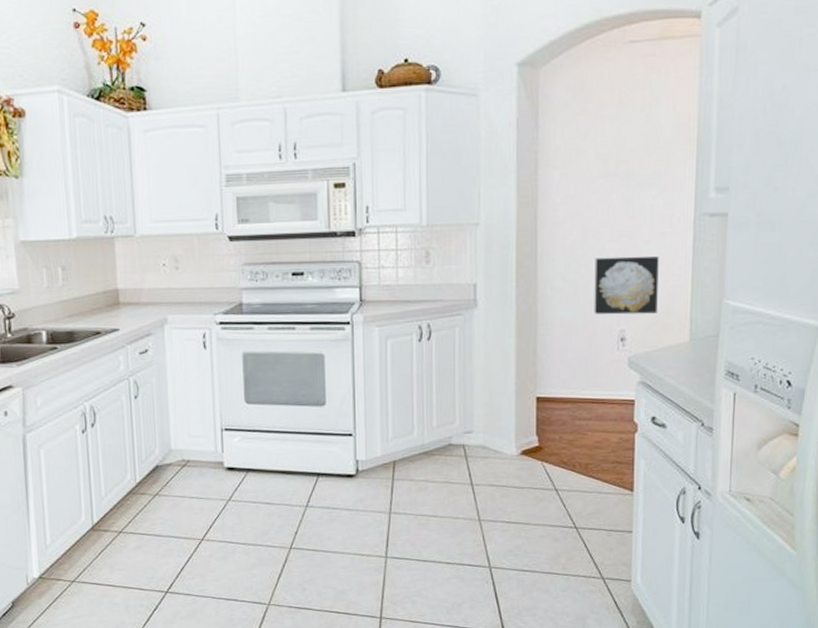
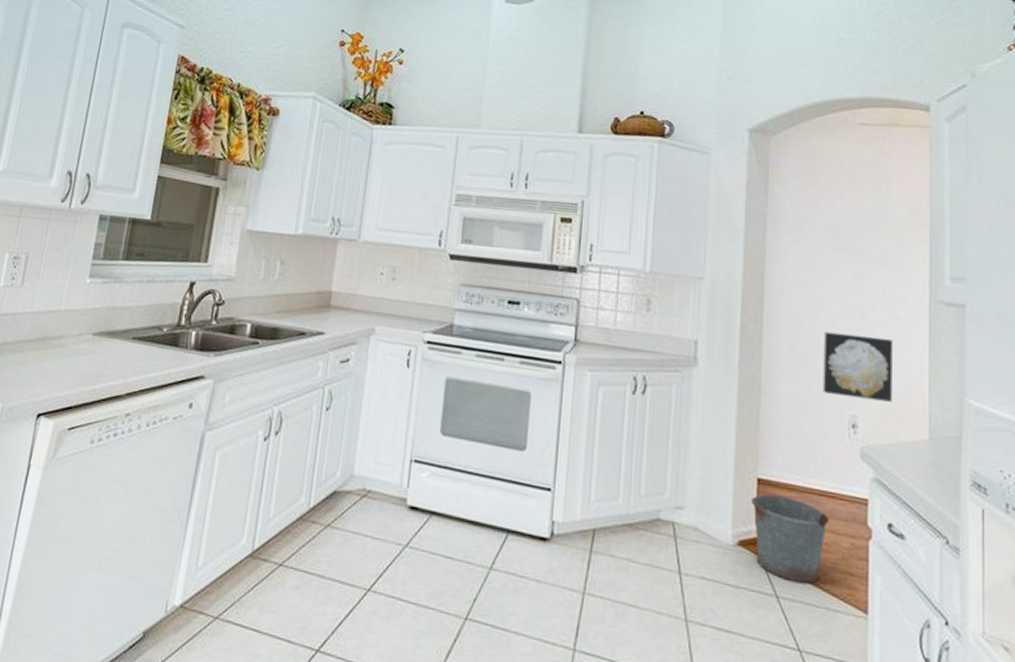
bucket: none [532,408,601,477] -> present [751,494,829,584]

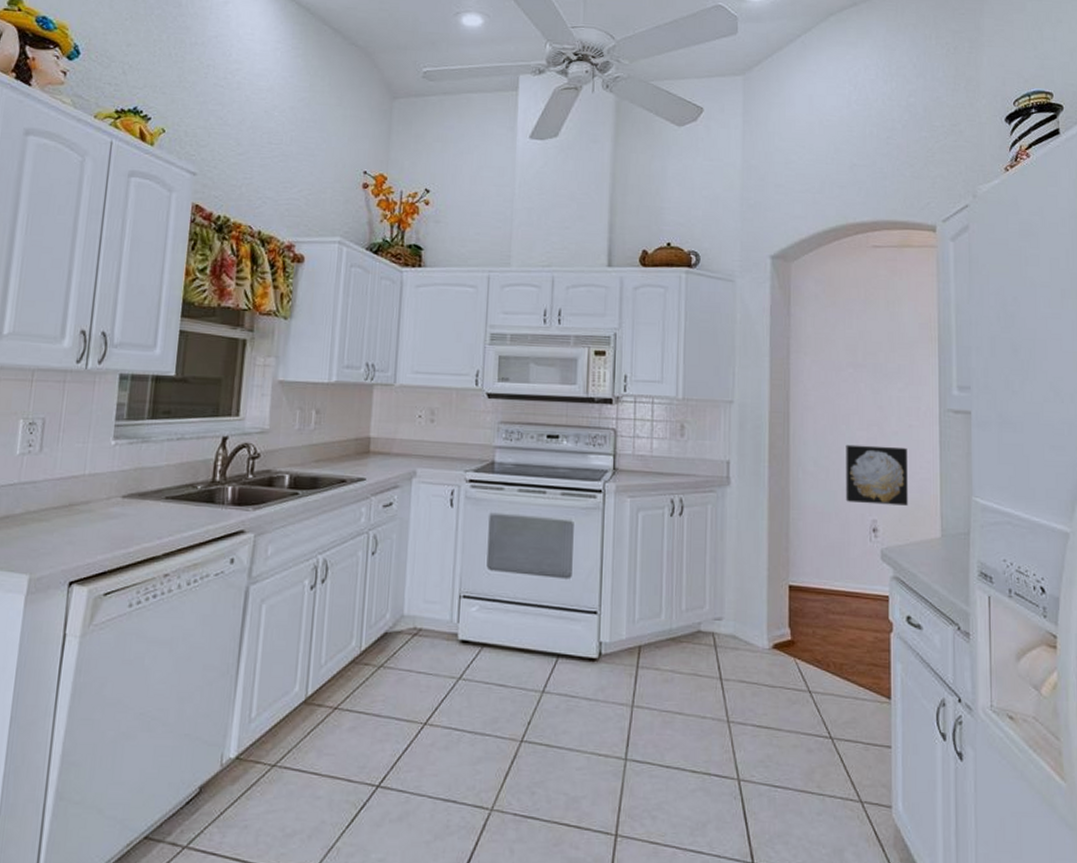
bucket: present [751,494,829,584] -> none [784,599,855,678]

